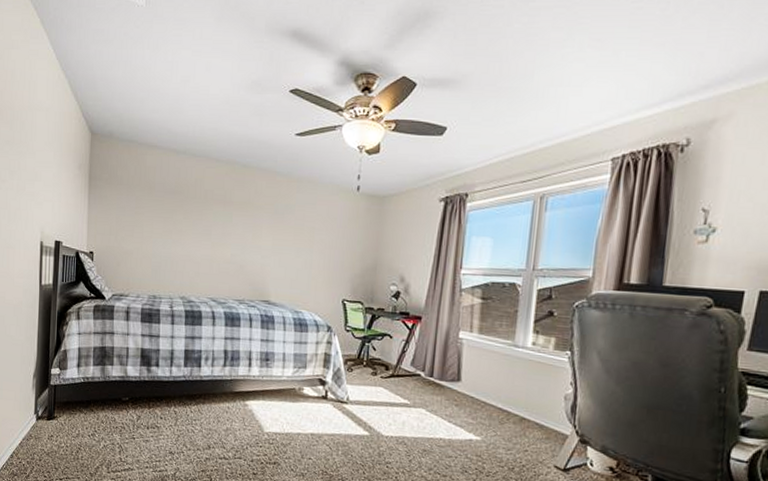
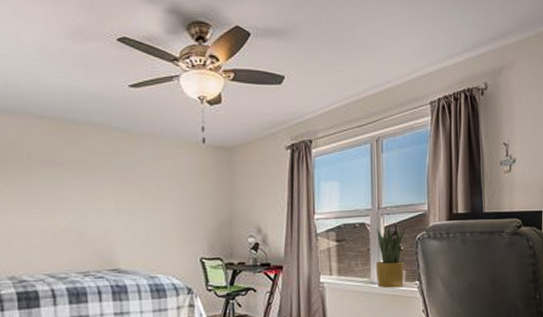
planter: none [521,289,563,356] -> present [375,225,406,289]

